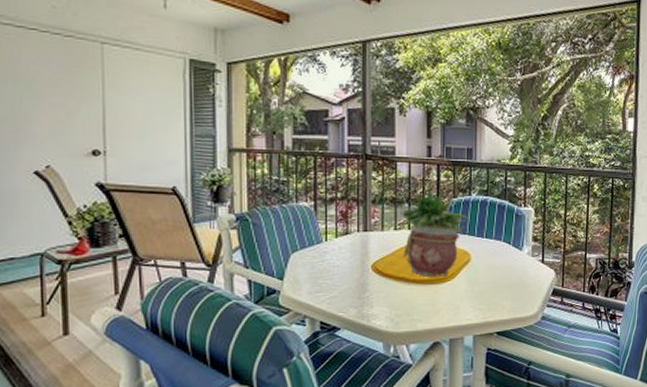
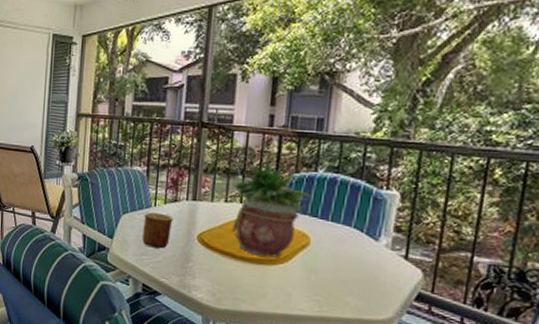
cup: none [316,247,346,283] -> present [142,212,173,249]

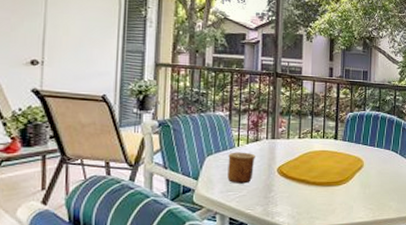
potted plant: present [232,160,314,259] -> none [304,103,364,181]

